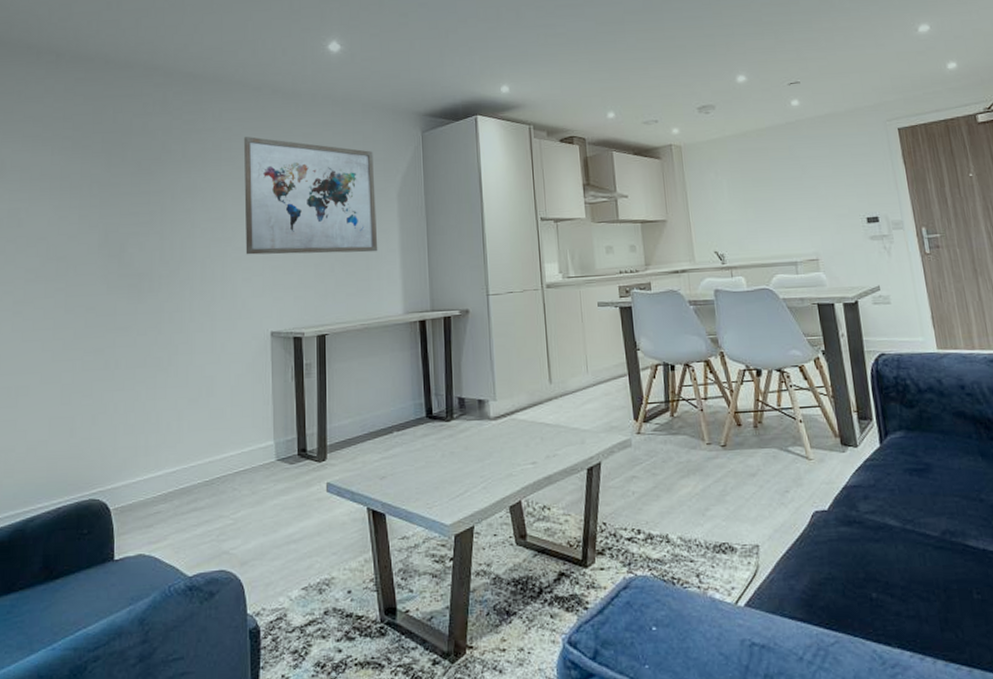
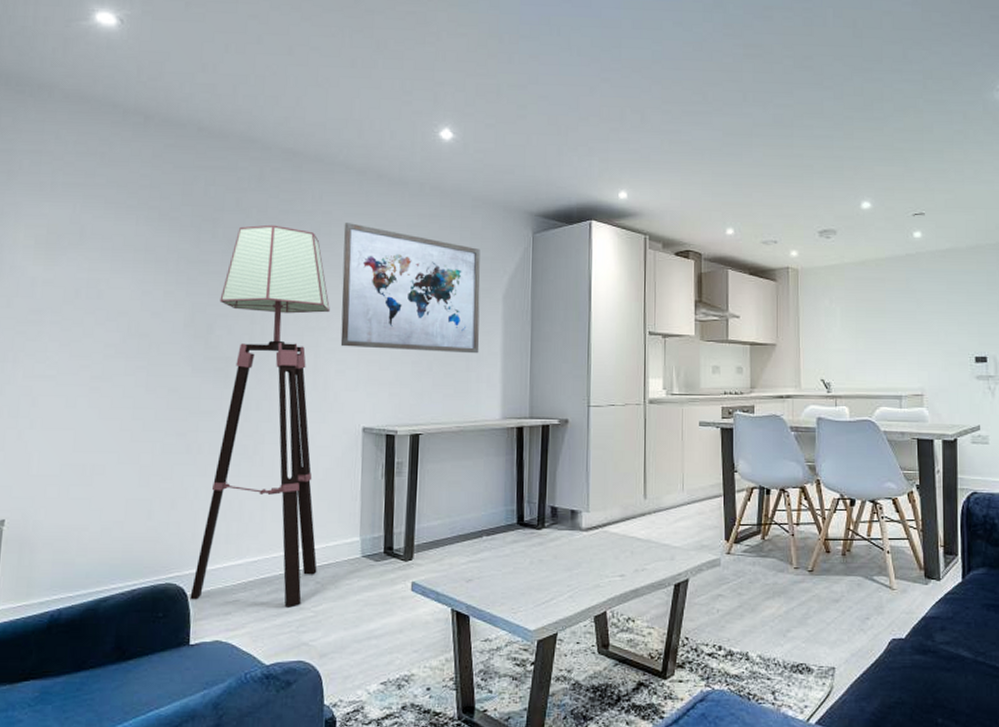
floor lamp: none [113,144,234,517] -> present [190,224,330,608]

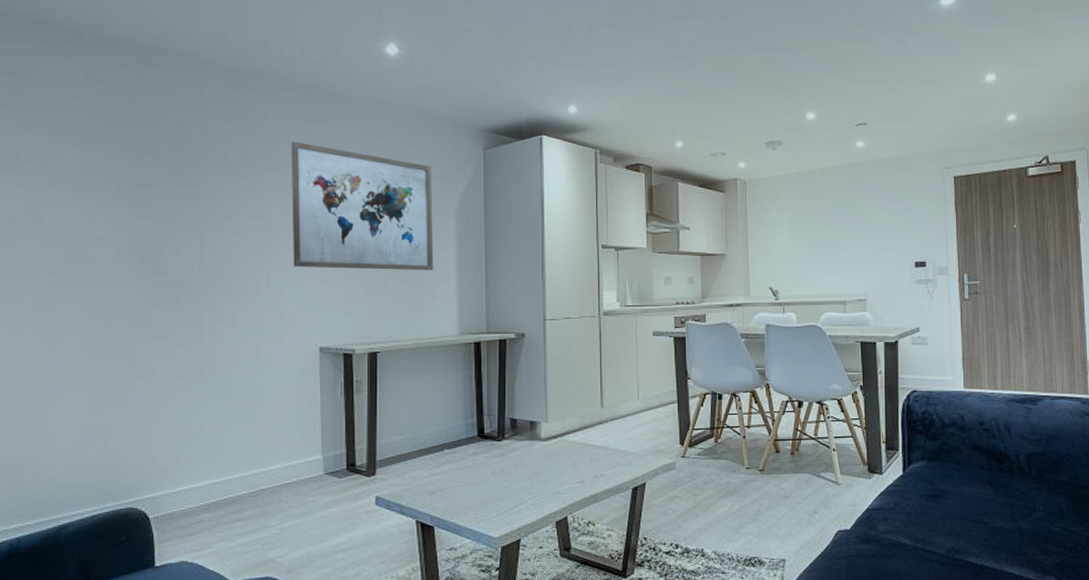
floor lamp: present [190,224,330,608] -> none [152,145,280,526]

